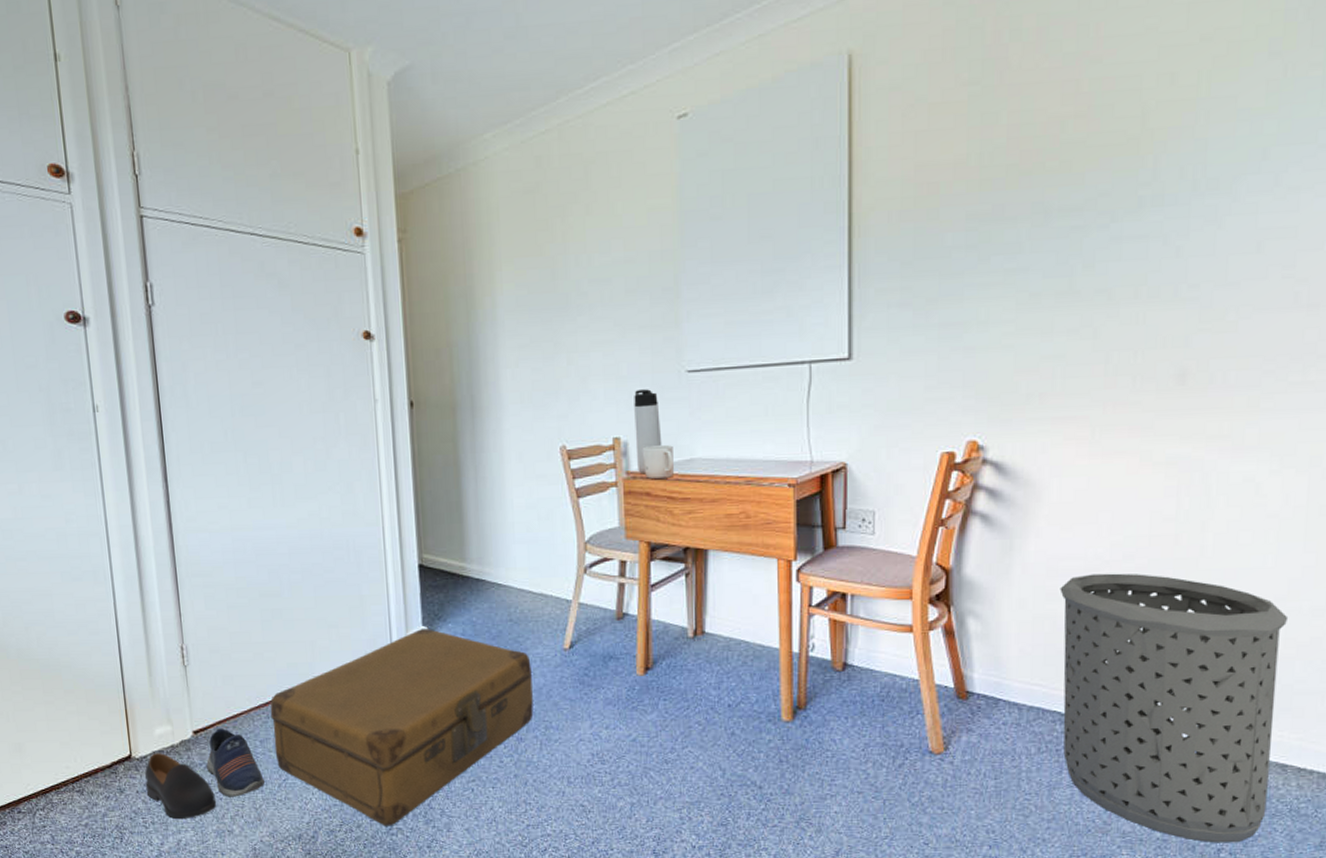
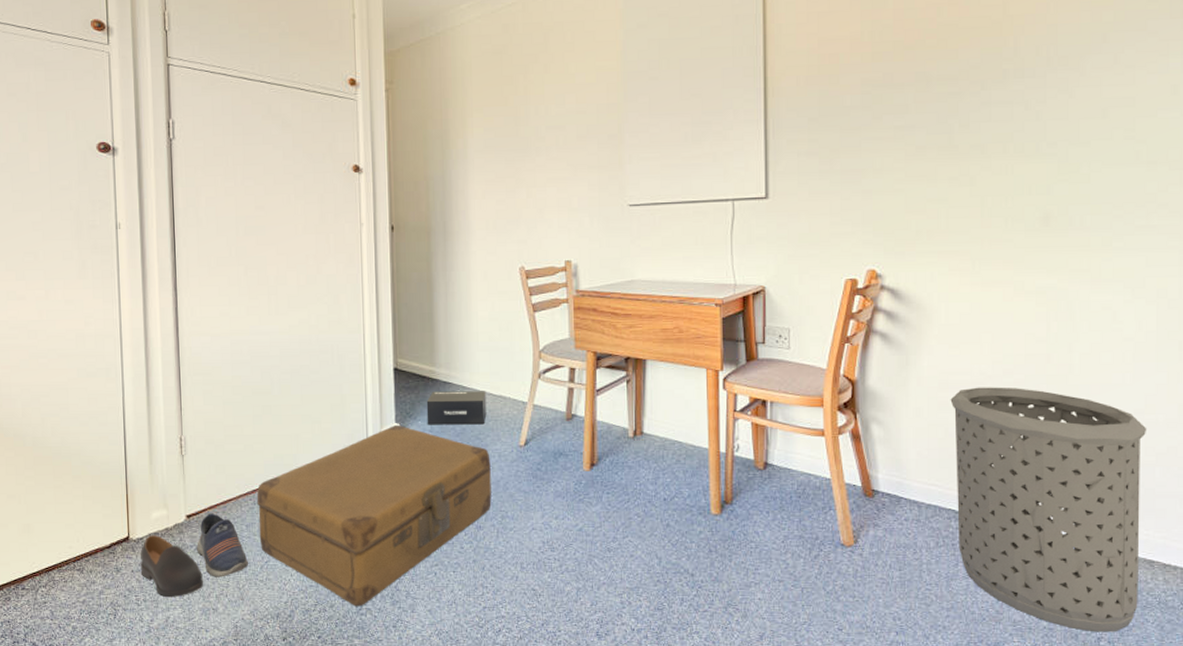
box: none [457,588,526,628] -> present [426,391,487,425]
thermos bottle: present [634,389,662,475] -> none [583,220,607,293]
mug: present [641,445,674,479] -> none [589,268,617,297]

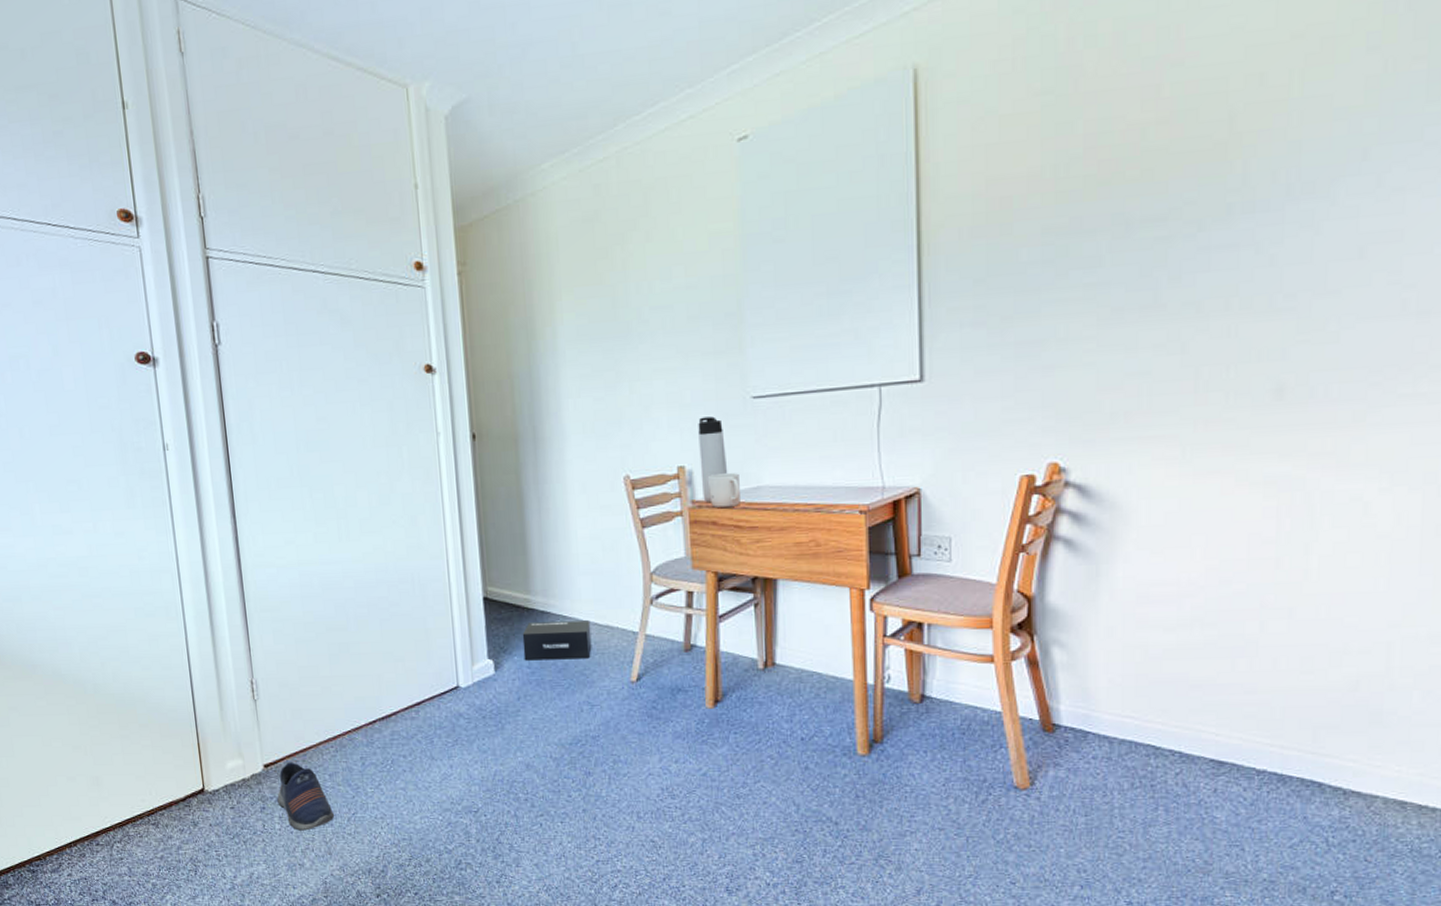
shoe: present [140,535,204,597] -> none [217,786,288,852]
suitcase: present [256,424,492,607] -> none [338,661,601,861]
thermos bottle: none [583,220,607,293] -> present [698,416,728,503]
mug: none [589,268,617,297] -> present [707,473,740,508]
laundry basket: present [950,387,1147,632] -> none [1151,599,1404,885]

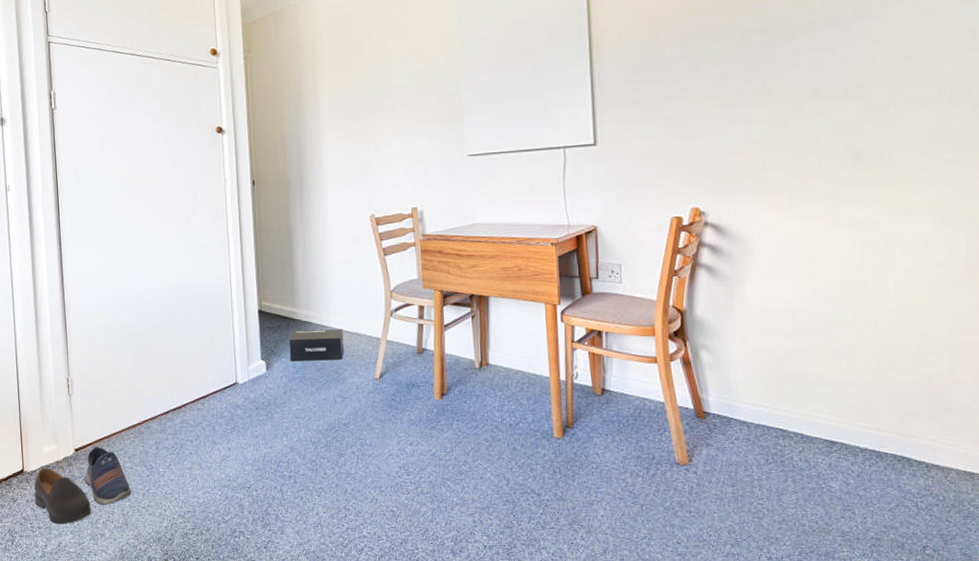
shoe: none [217,786,288,852] -> present [33,468,92,524]
thermos bottle: present [698,416,728,503] -> none [427,169,451,237]
mug: present [707,473,740,508] -> none [434,213,460,240]

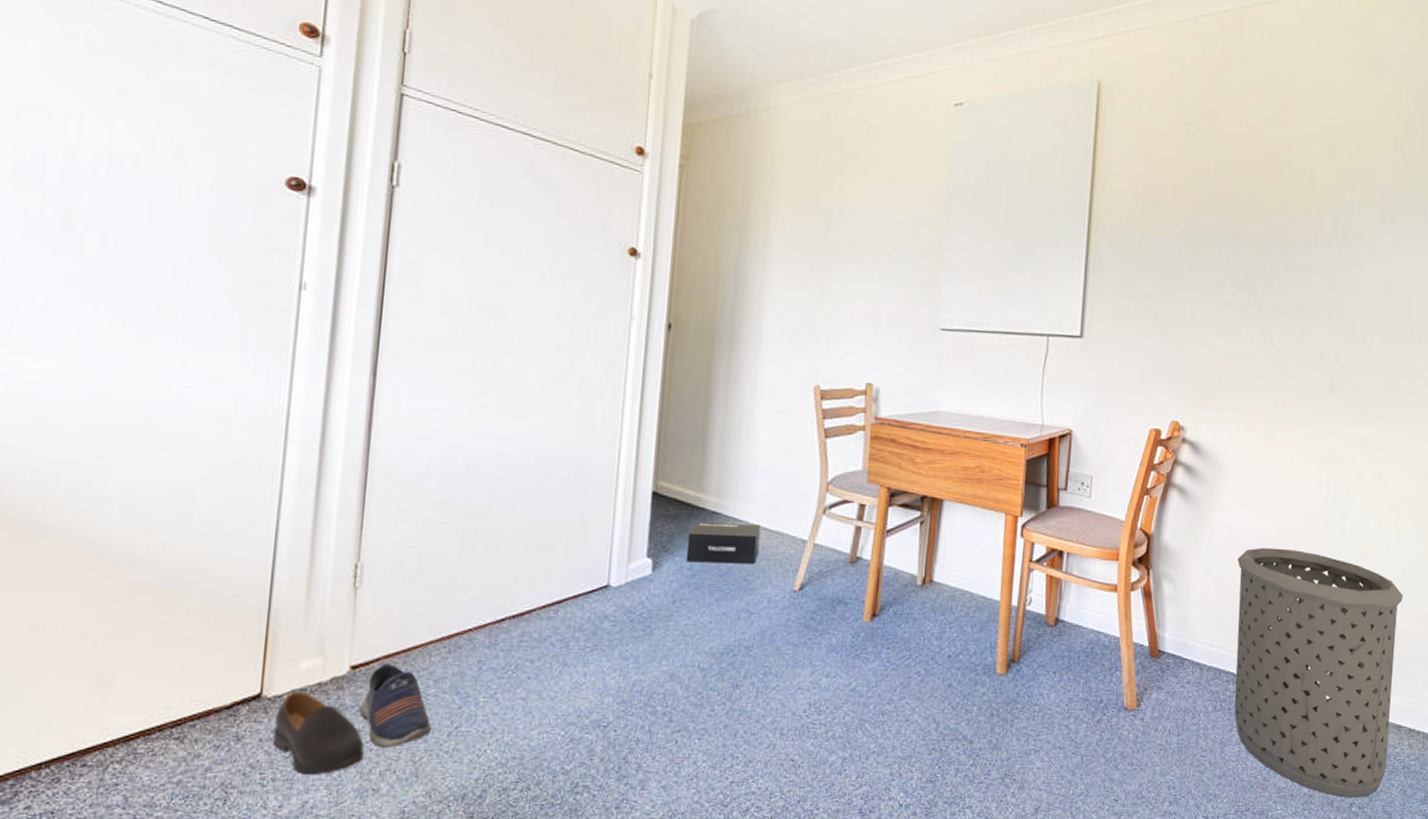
laundry basket: none [774,313,962,541] -> present [1234,547,1404,798]

